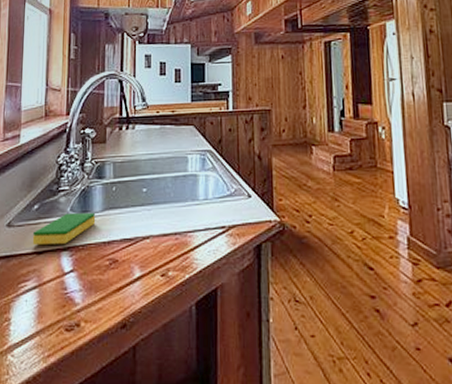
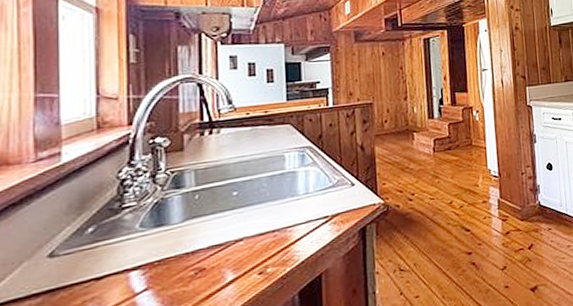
dish sponge: present [32,212,96,246] -> none [87,224,175,272]

